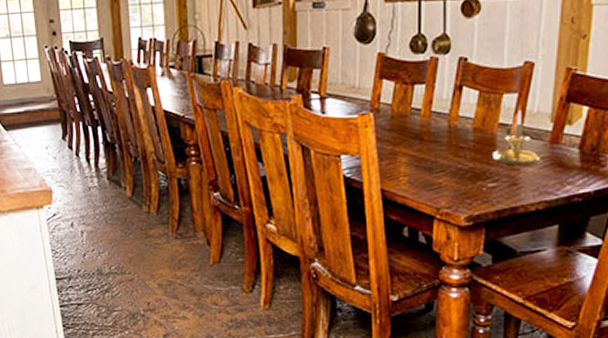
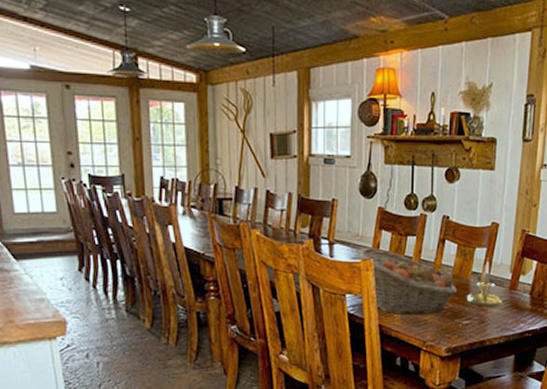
fruit basket: none [353,100,479,178] -> present [357,247,457,315]

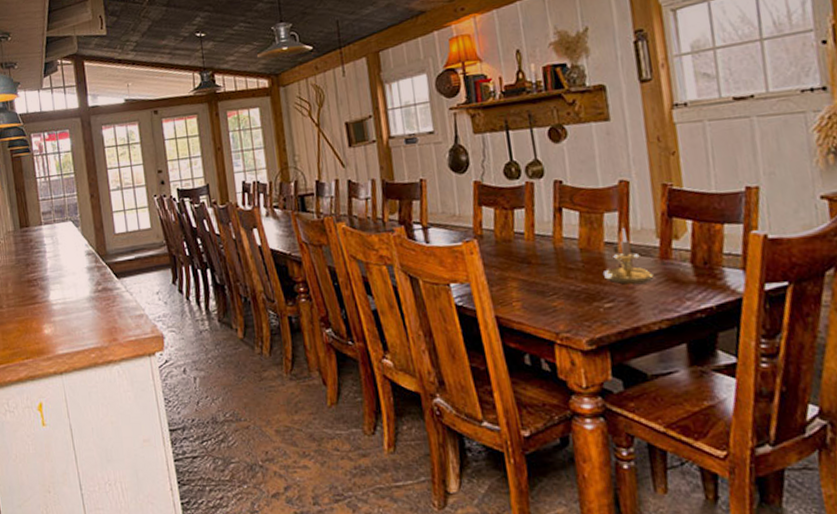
fruit basket: present [357,247,457,315] -> none [456,227,589,303]

